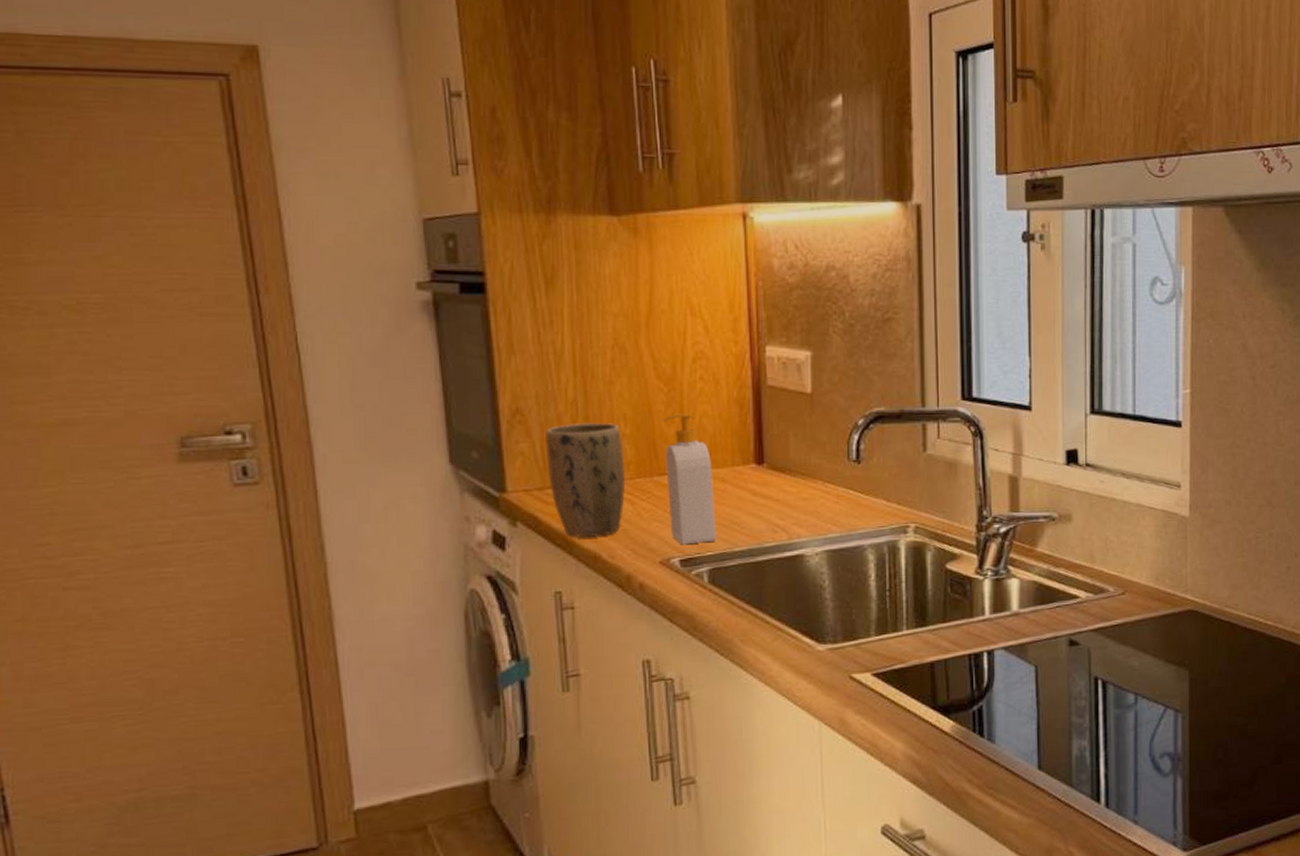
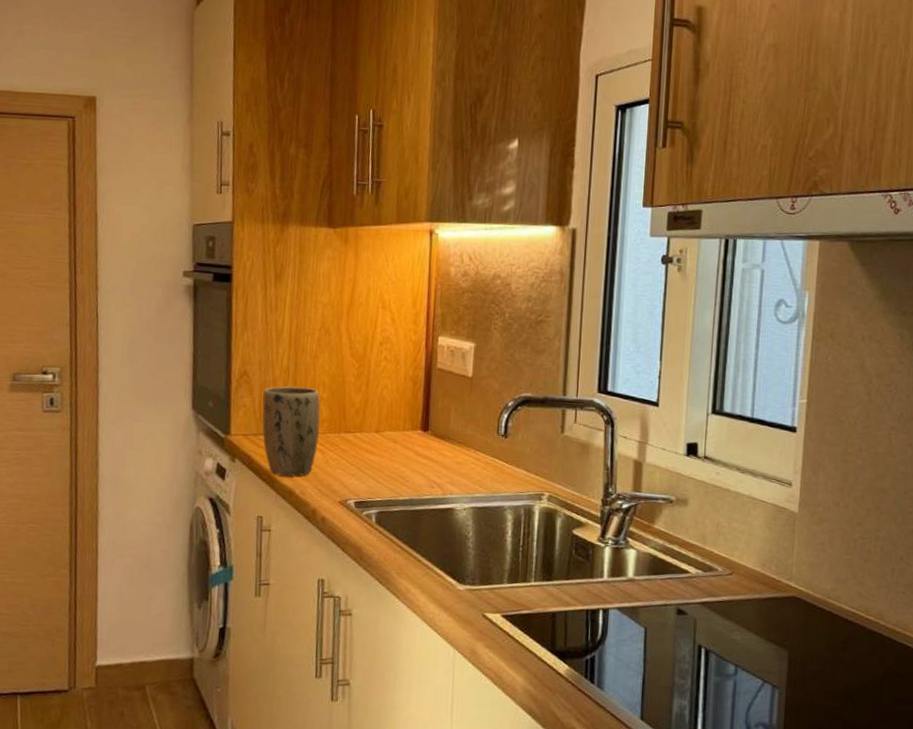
soap bottle: present [663,414,716,545] -> none [350,385,387,490]

